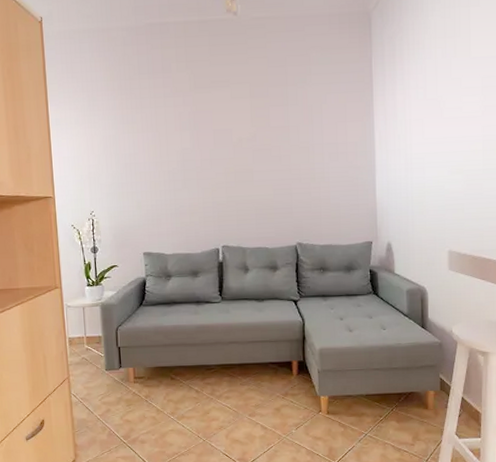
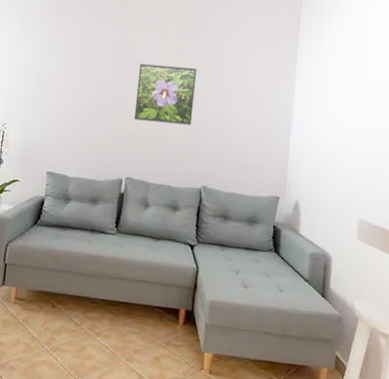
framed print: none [218,126,279,188] -> present [134,63,197,125]

